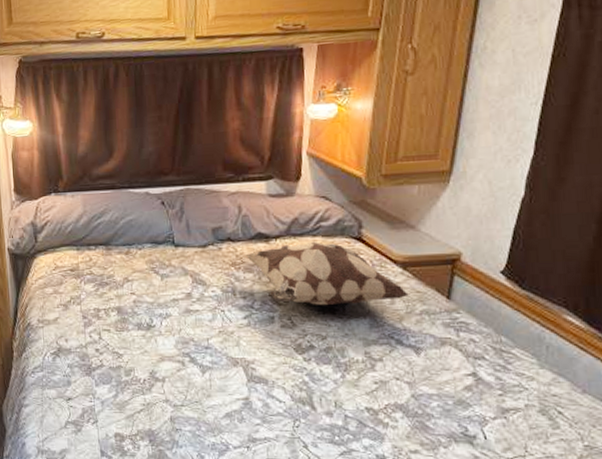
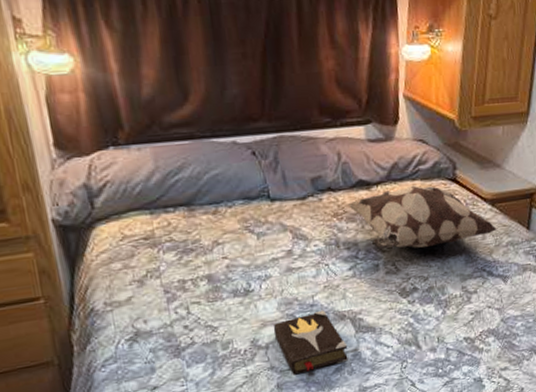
hardback book: none [170,354,239,412] -> present [273,310,348,375]

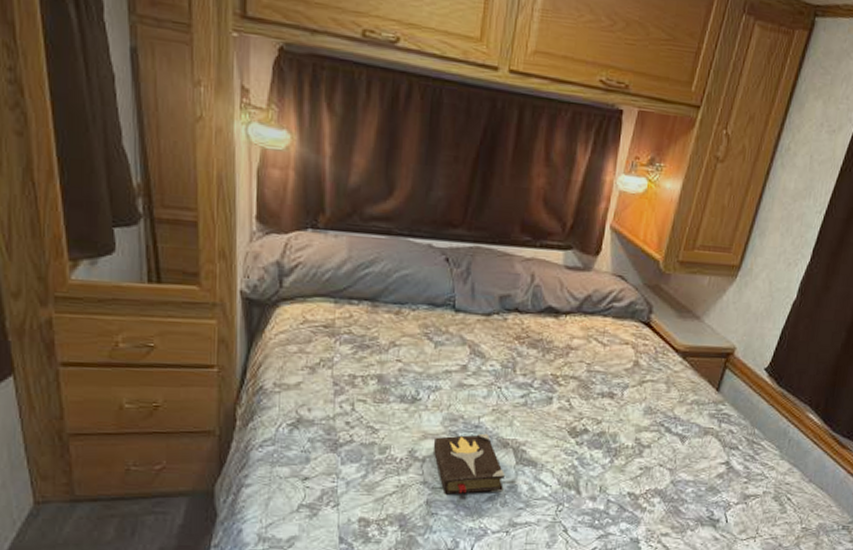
decorative pillow: present [345,185,498,248] -> none [530,321,685,390]

